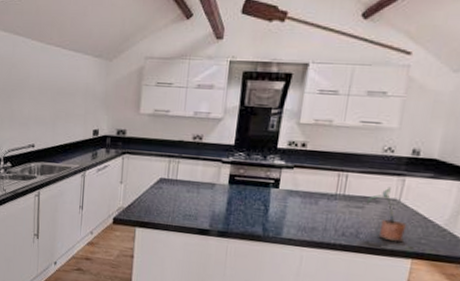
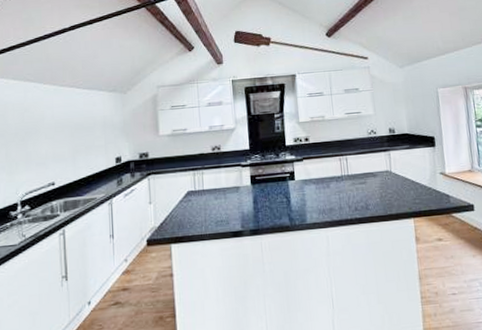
potted plant: present [366,187,406,243] -> none [366,161,404,207]

